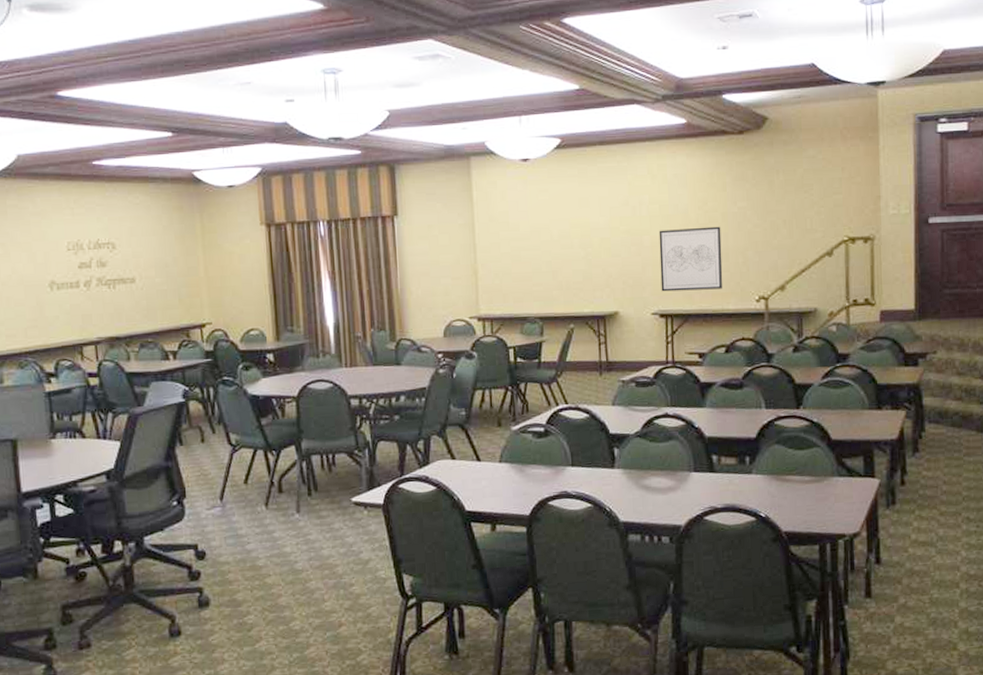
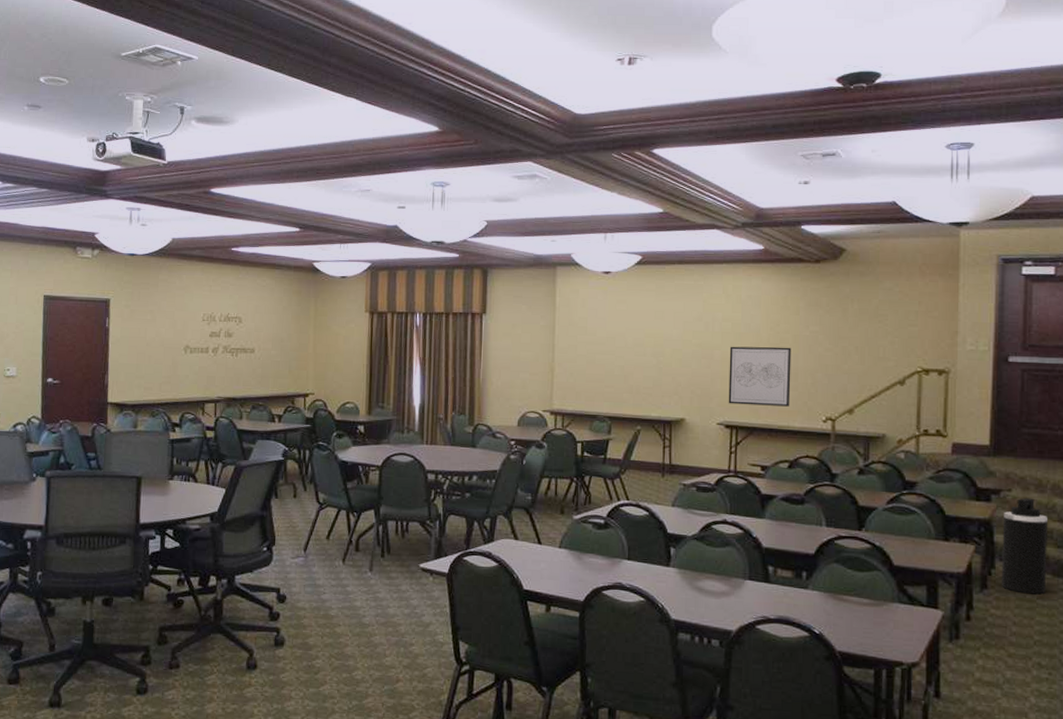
trash can: none [930,358,971,453] -> present [1002,498,1047,595]

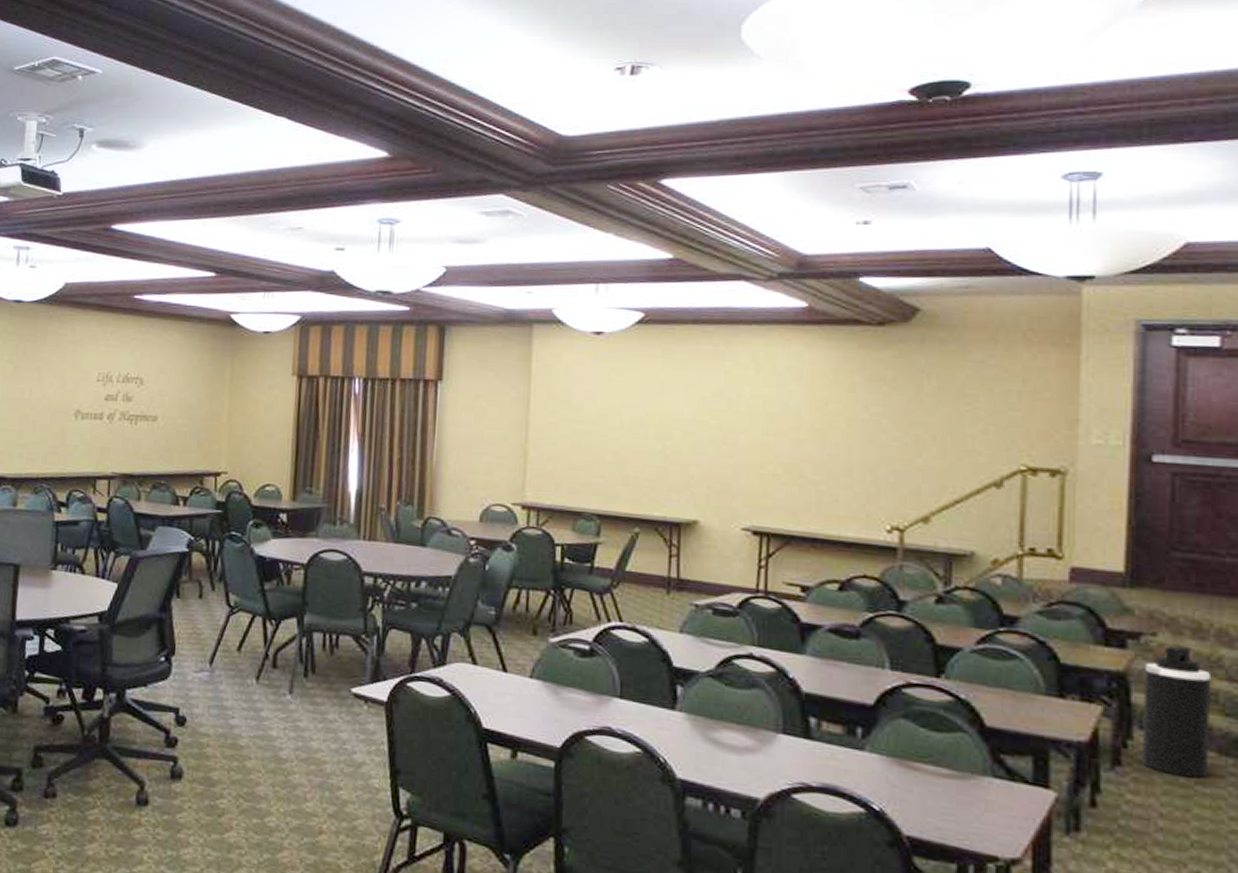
wall art: present [728,346,792,407] -> none [757,430,844,511]

